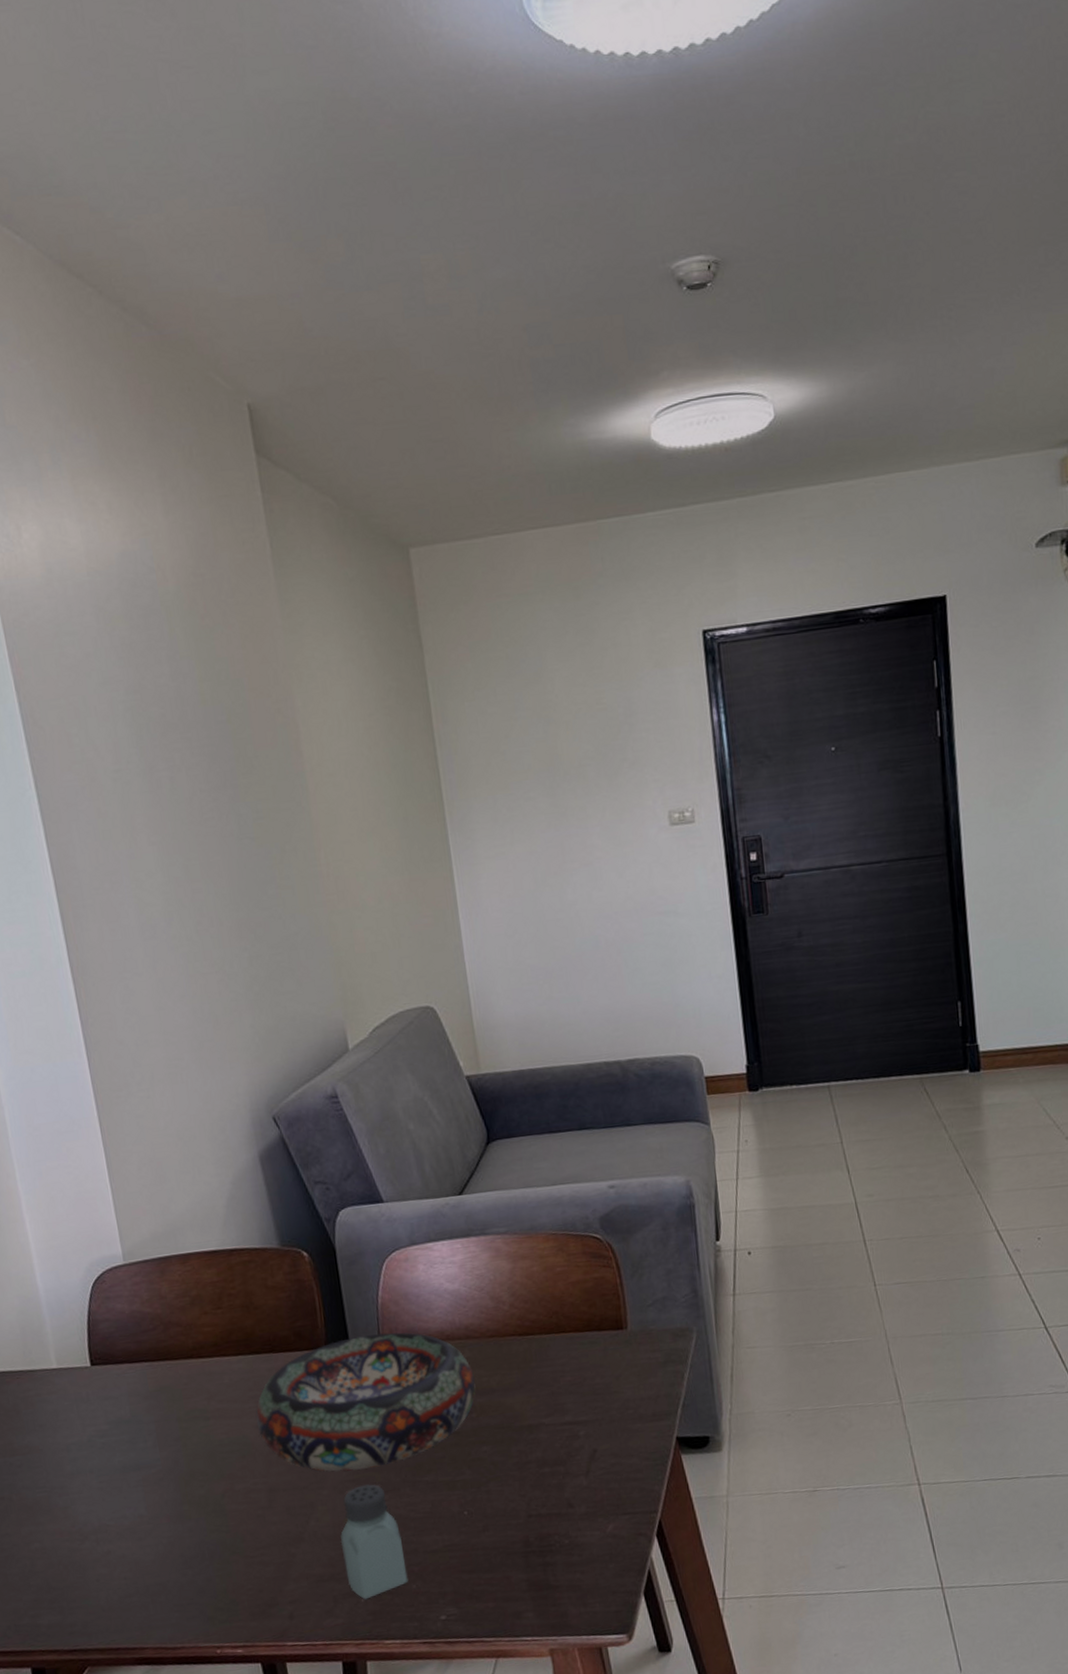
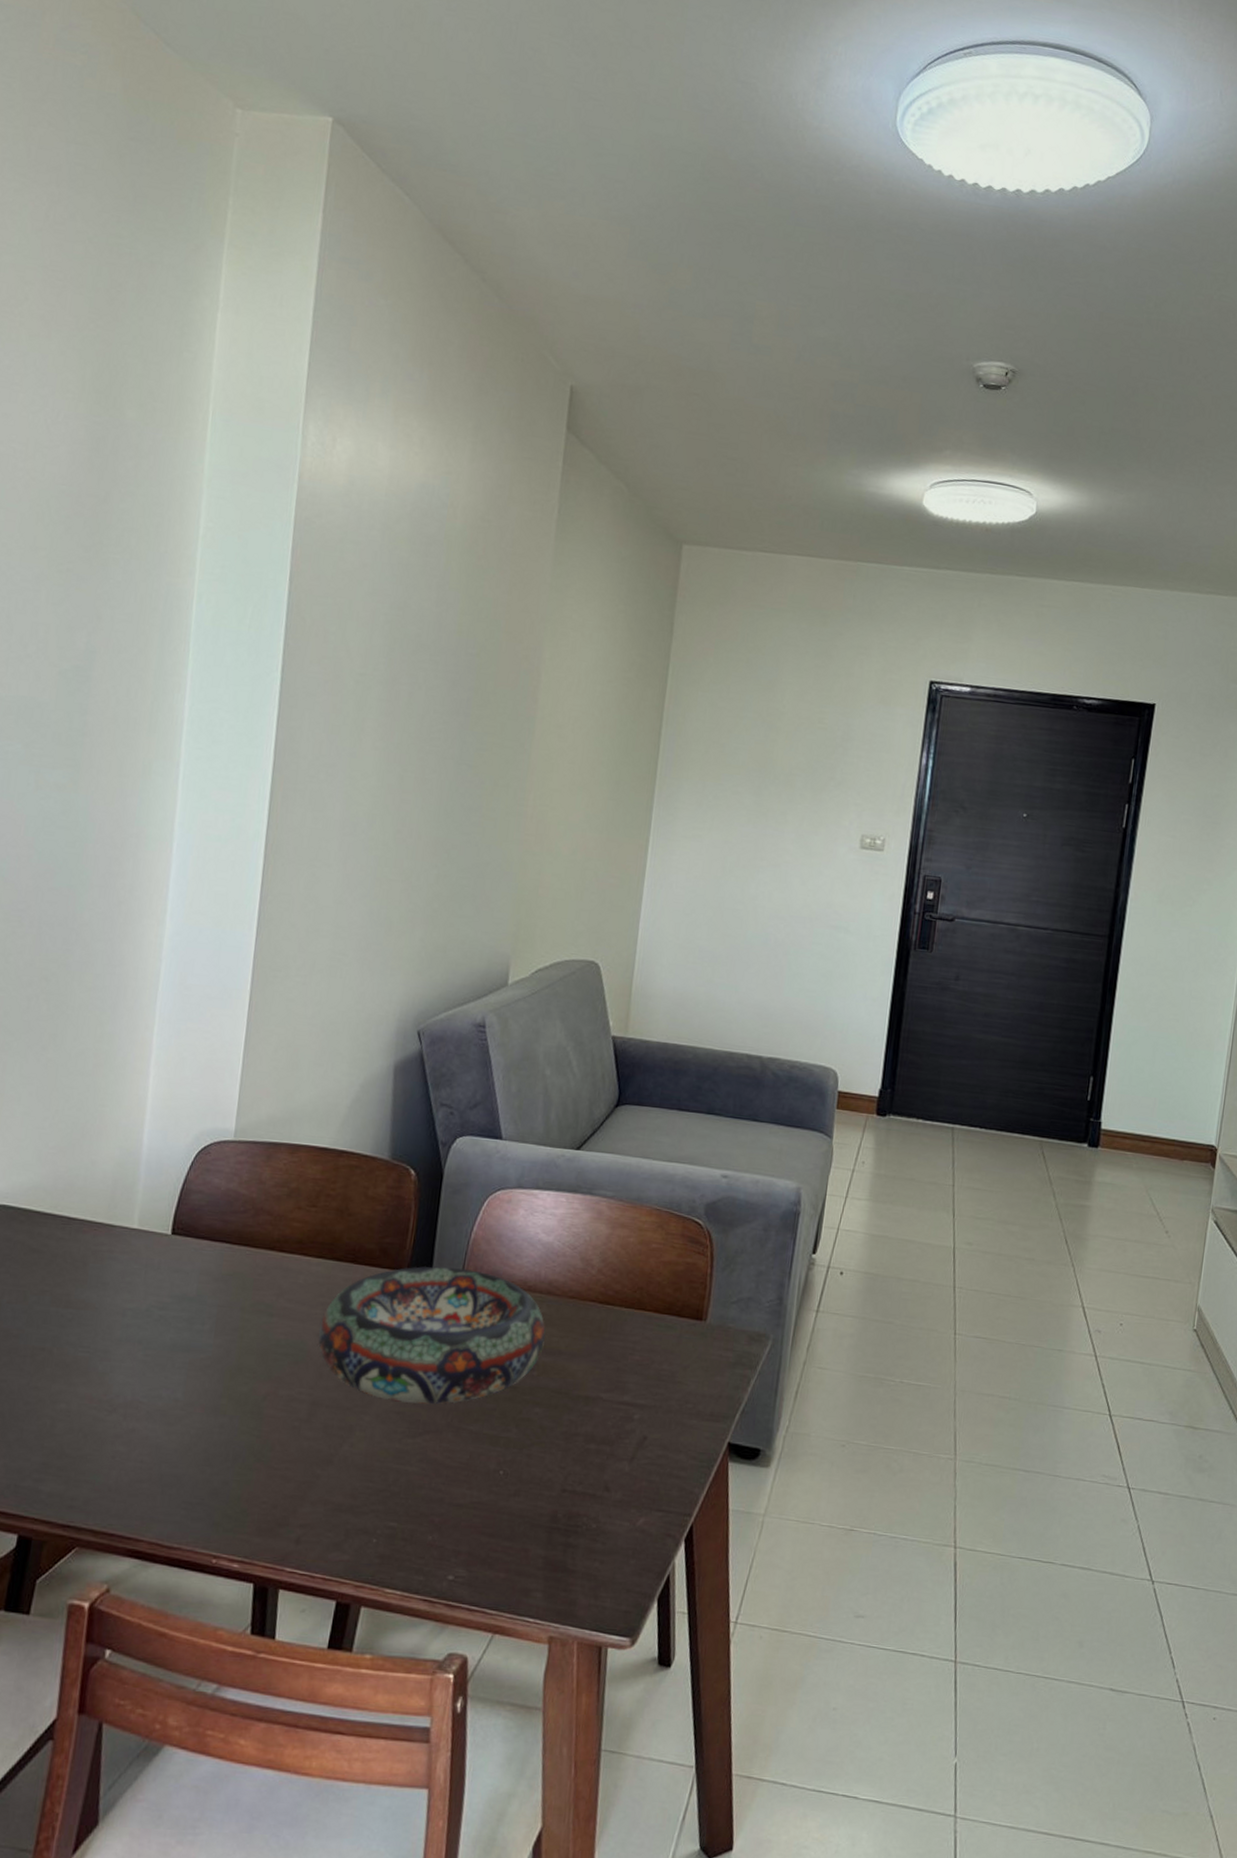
saltshaker: present [340,1484,409,1600] -> none [364,1419,432,1541]

